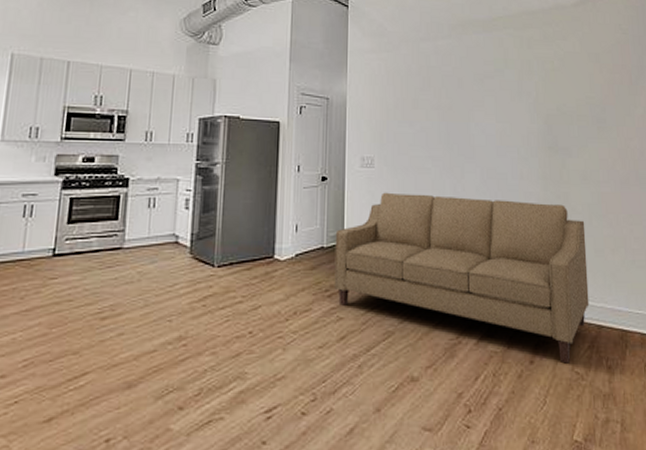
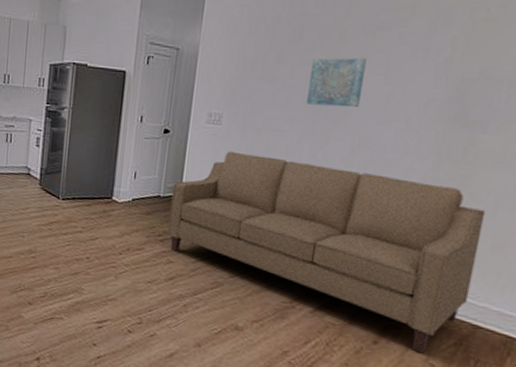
wall art: none [440,100,481,144] -> present [307,57,366,108]

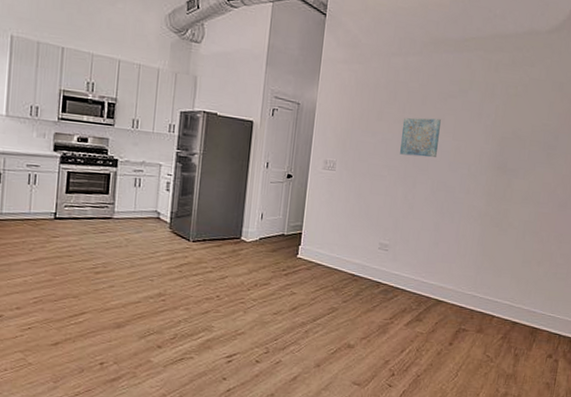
sofa: present [167,151,486,354] -> none [290,193,519,348]

